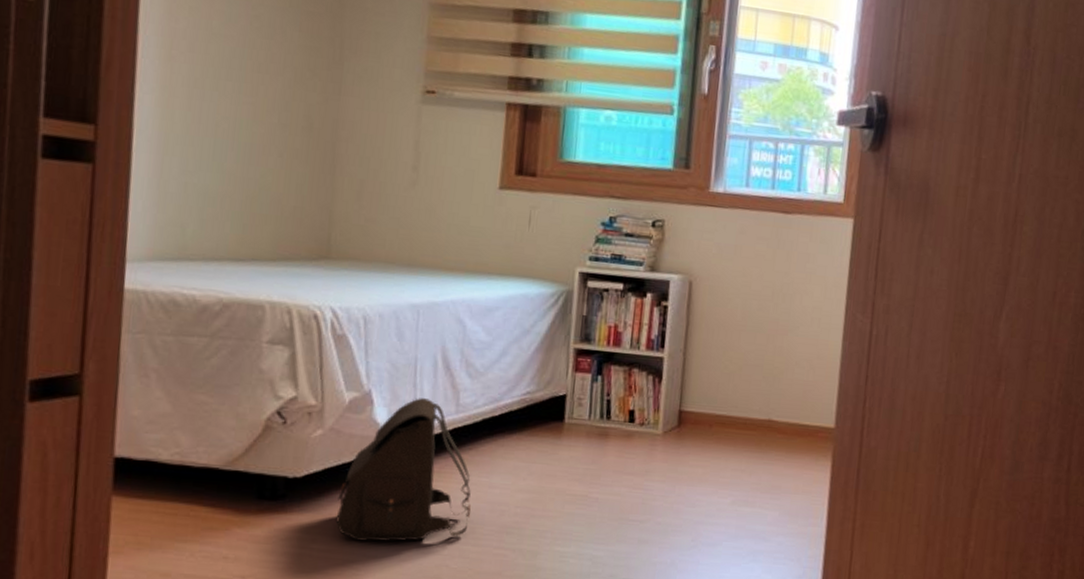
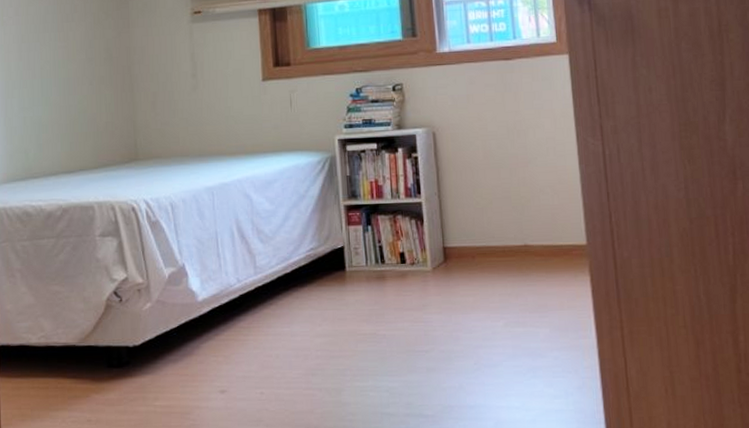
satchel: present [335,398,472,542] -> none [170,265,280,395]

